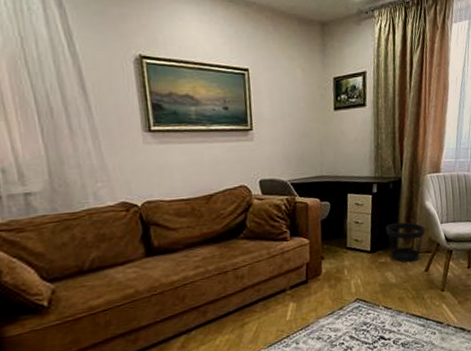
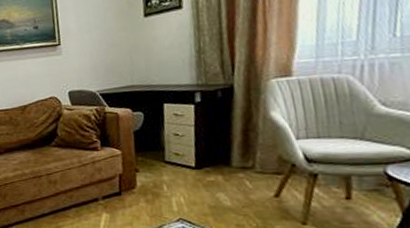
wastebasket: present [385,222,426,263] -> none [213,136,273,185]

